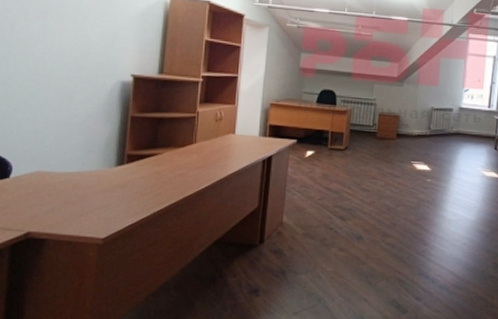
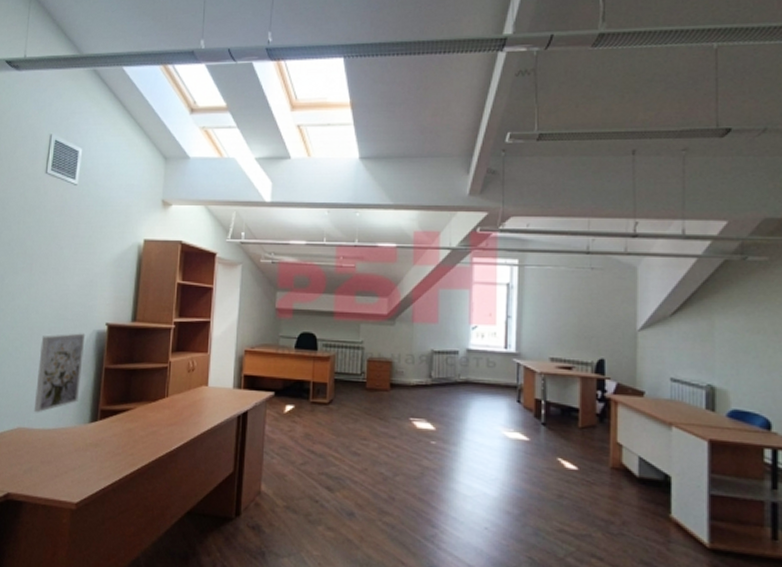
wall art: none [54,82,109,158] -> present [33,333,86,413]

